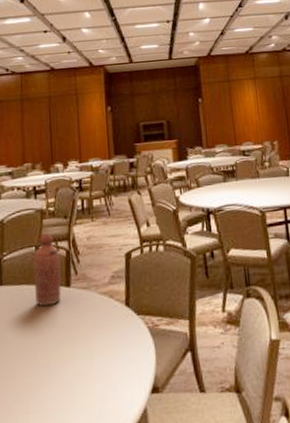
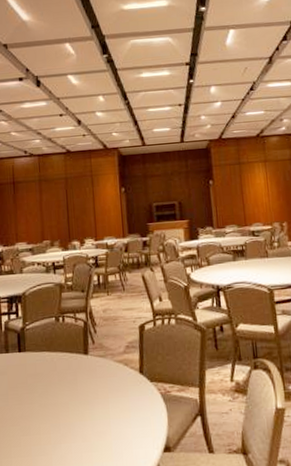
bottle: present [34,233,61,307] -> none [54,305,80,372]

